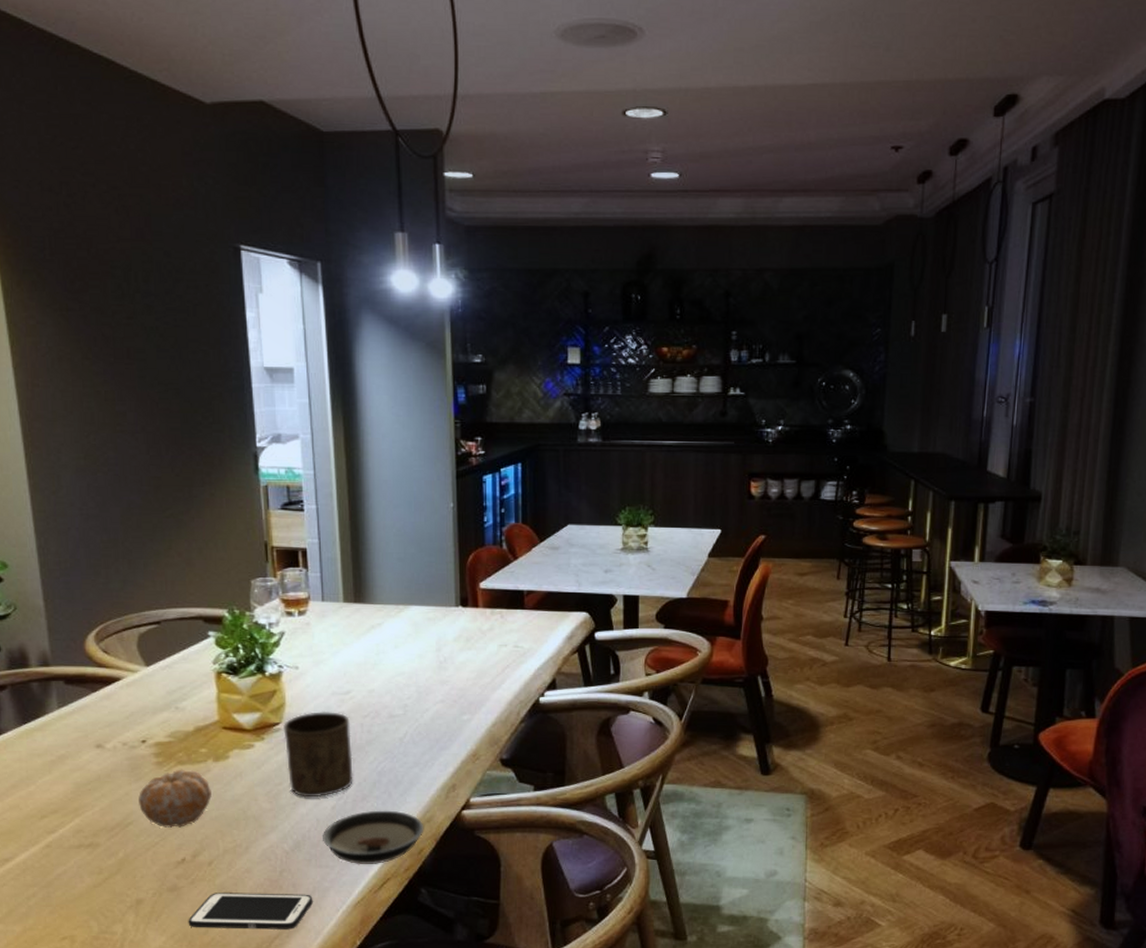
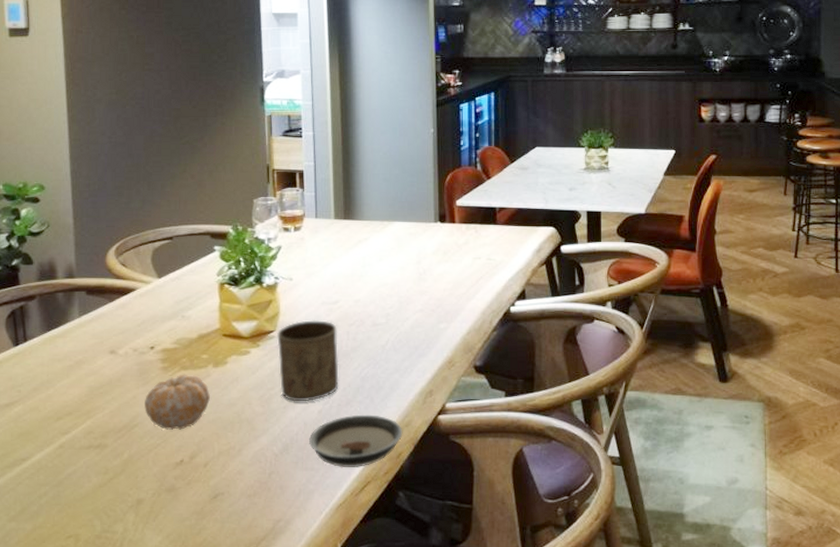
cell phone: present [188,893,313,929] -> none [183,494,298,531]

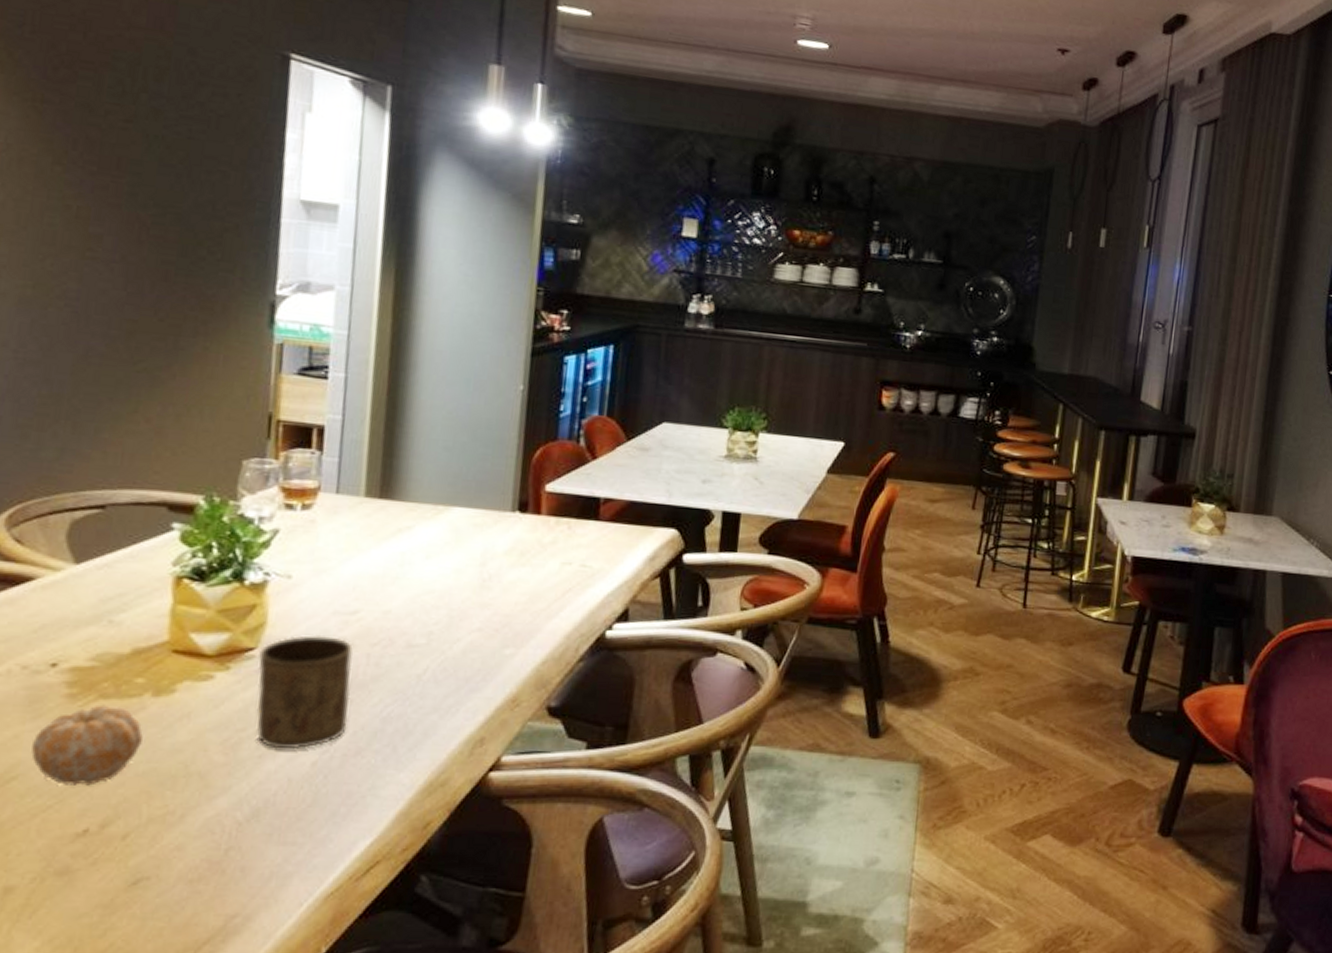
saucer: present [309,414,403,468] -> none [293,768,436,843]

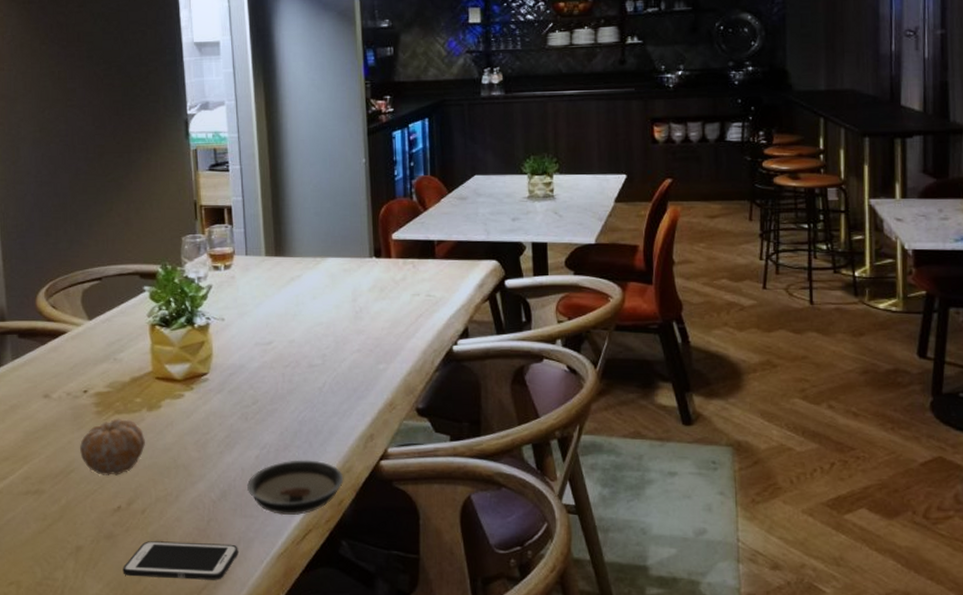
cell phone: none [77,878,268,931] -> present [122,541,238,580]
cup: present [256,635,353,749] -> none [210,362,276,447]
saucer: none [293,768,436,843] -> present [247,460,344,516]

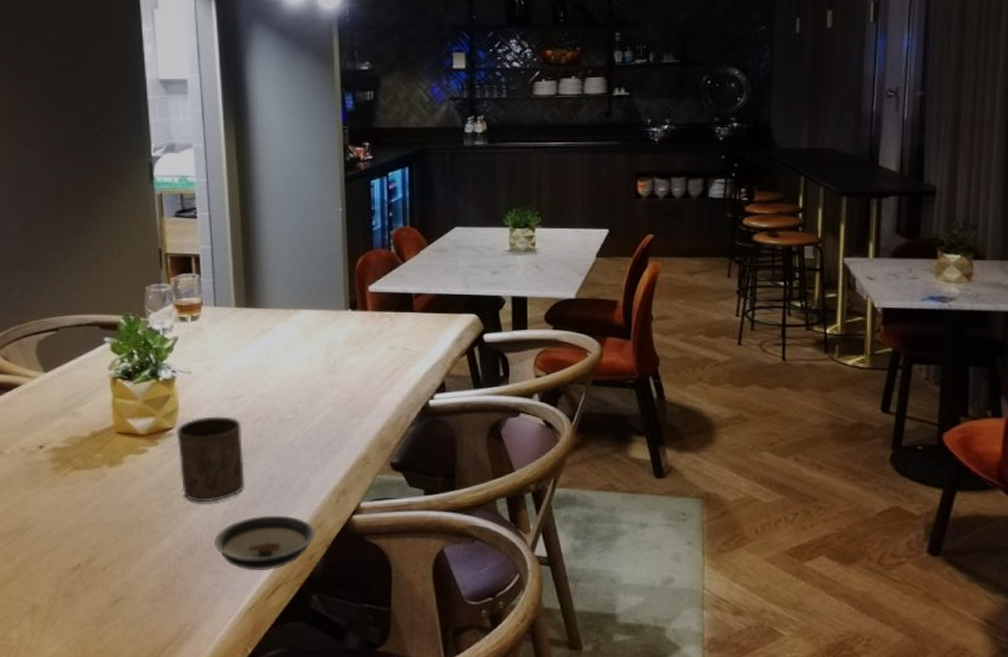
fruit: present [80,418,145,476] -> none [36,474,106,533]
cell phone: present [122,541,238,580] -> none [82,599,205,636]
cup: none [210,362,276,447] -> present [175,416,245,503]

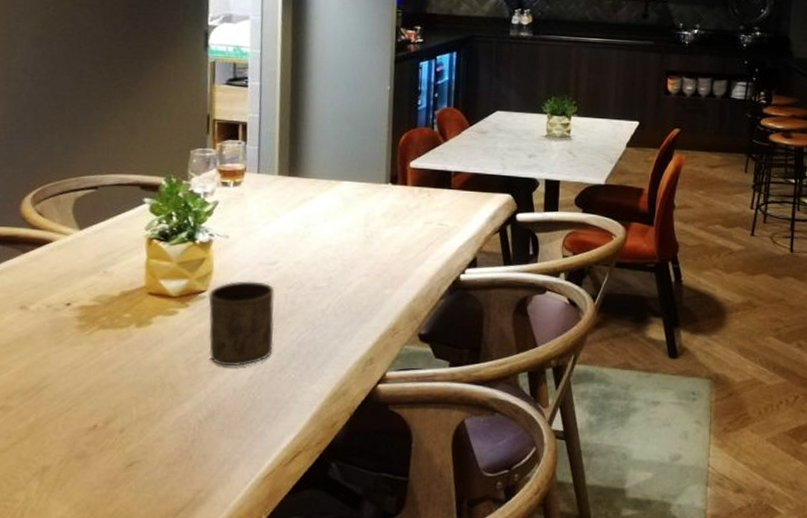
saucer: present [215,515,315,571] -> none [237,381,339,437]

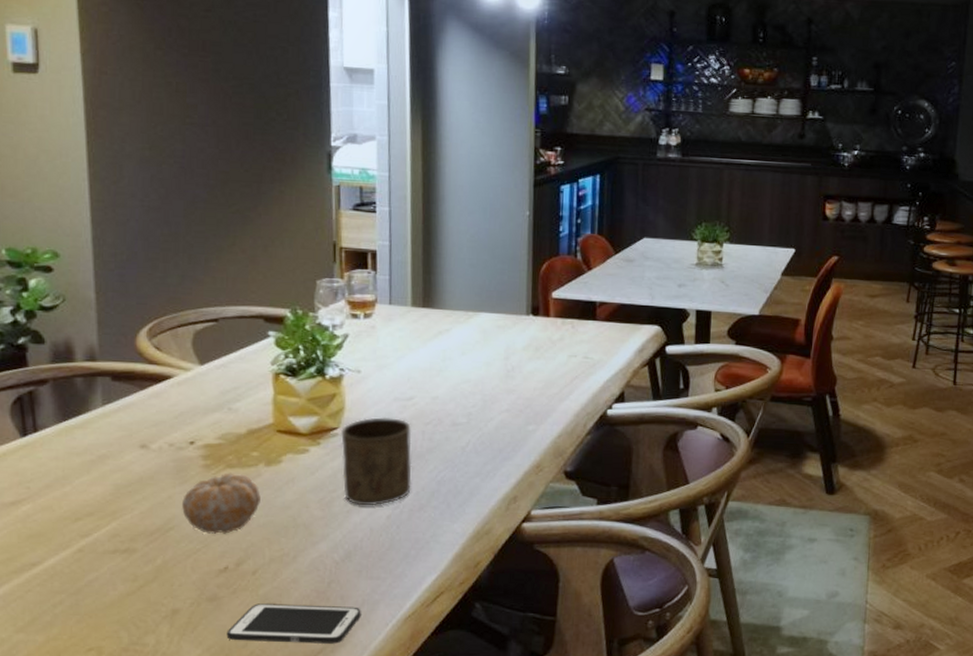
fruit: none [56,333,131,393] -> present [182,473,261,534]
cell phone: none [93,461,222,502] -> present [226,603,361,644]

